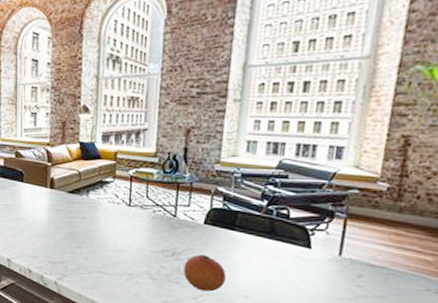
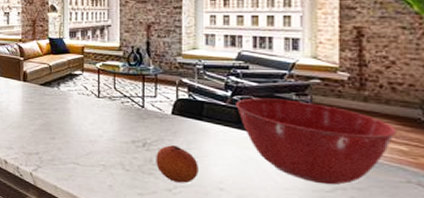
mixing bowl: none [270,208,426,293] -> present [236,98,398,185]

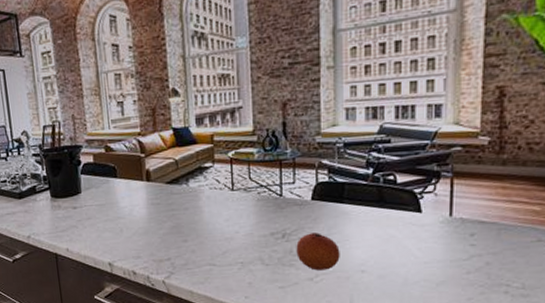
mixing bowl: present [236,98,398,185] -> none [377,171,532,253]

